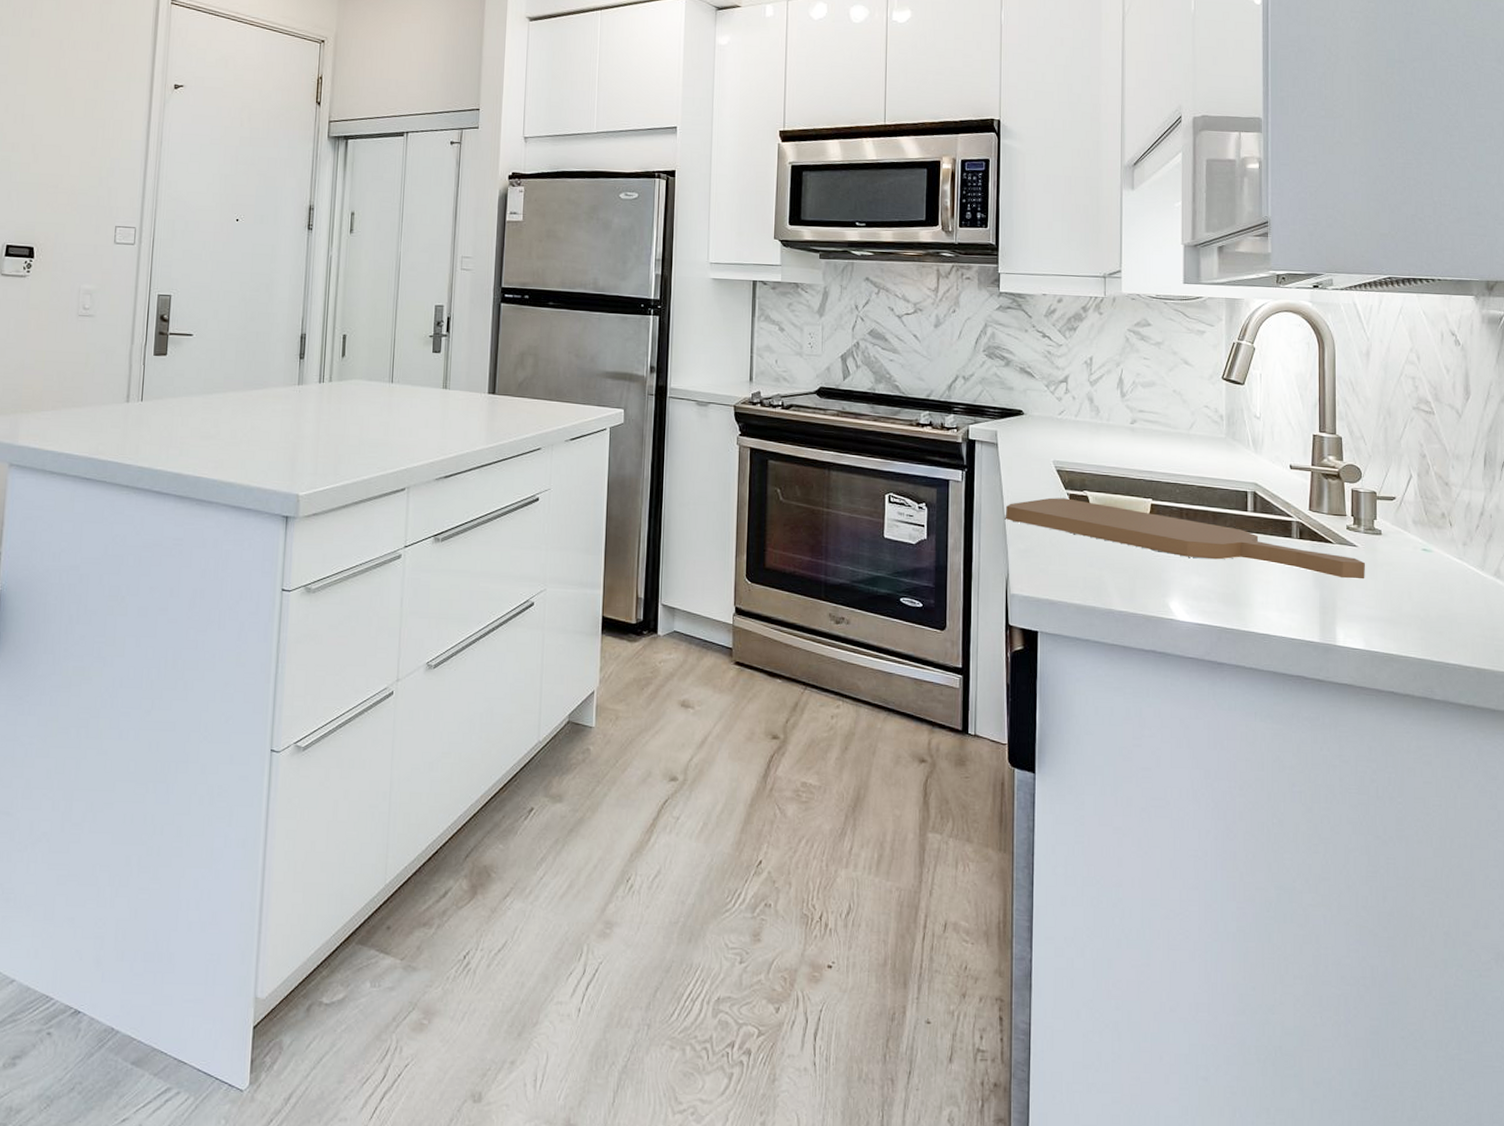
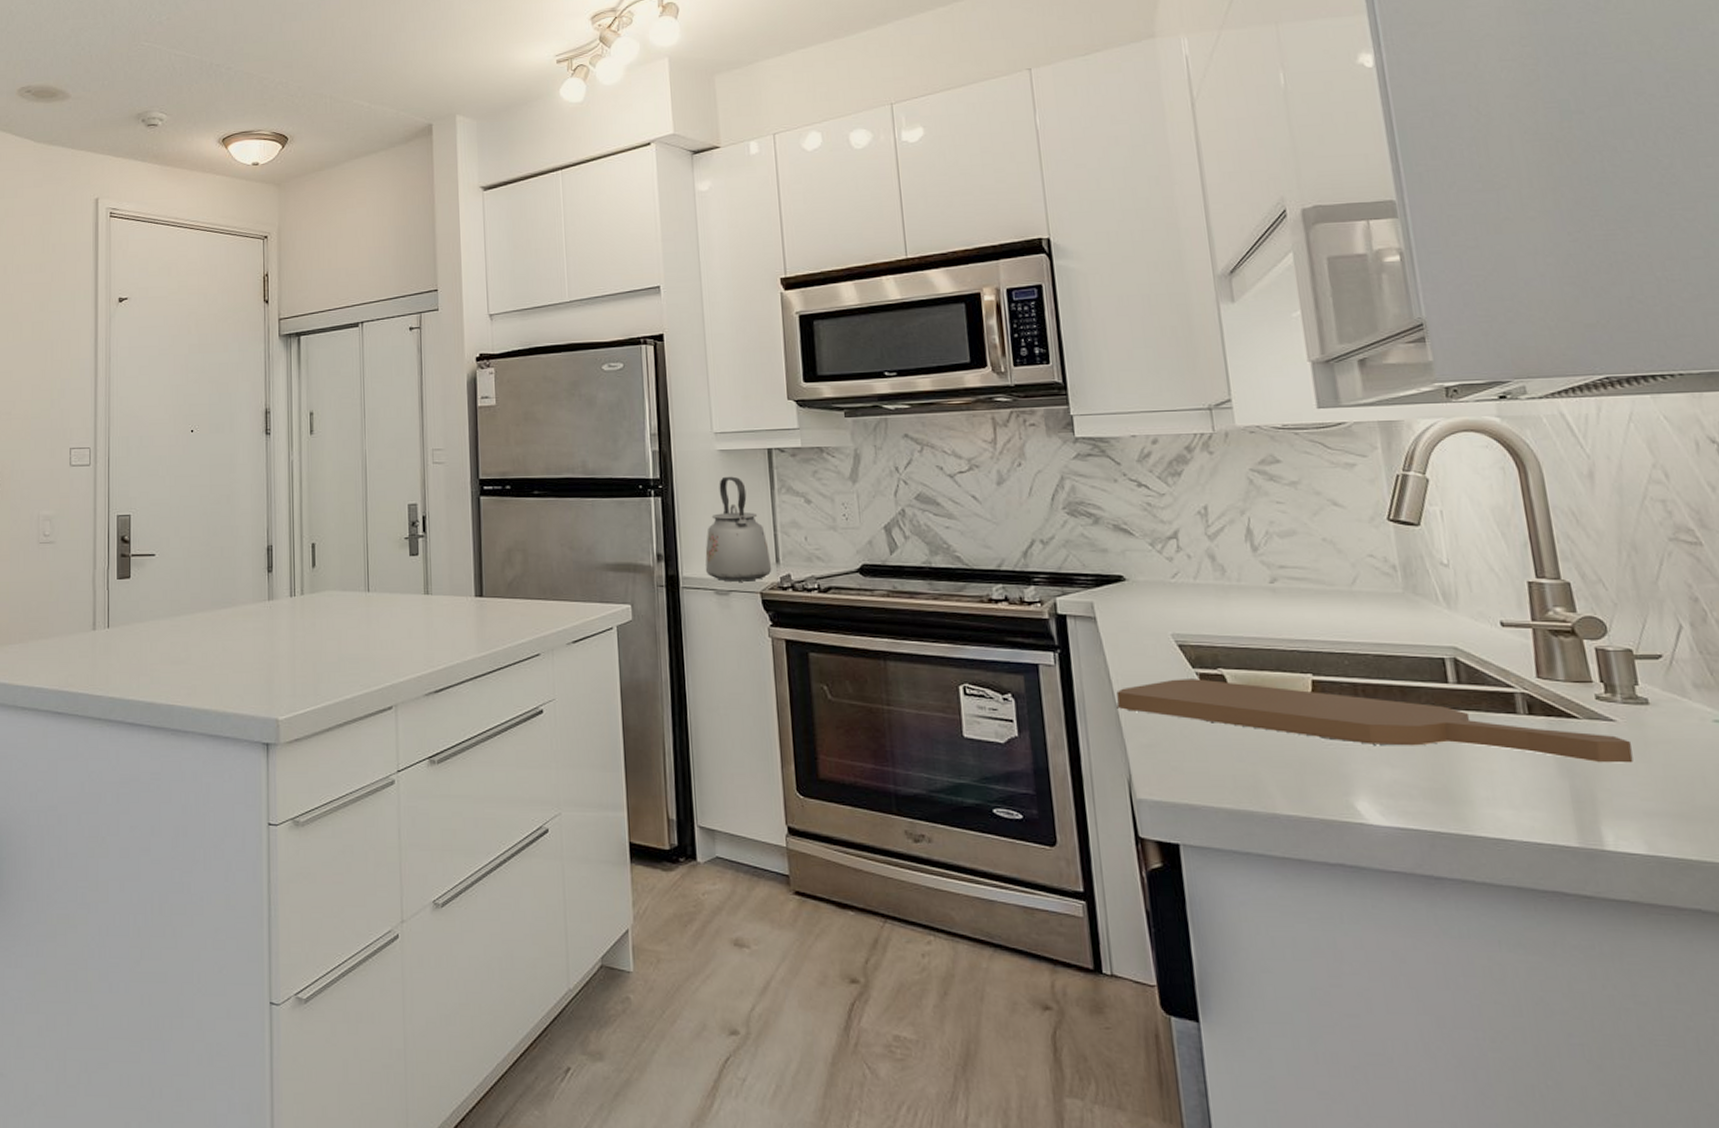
kettle: none [690,302,746,396] -> present [705,476,772,582]

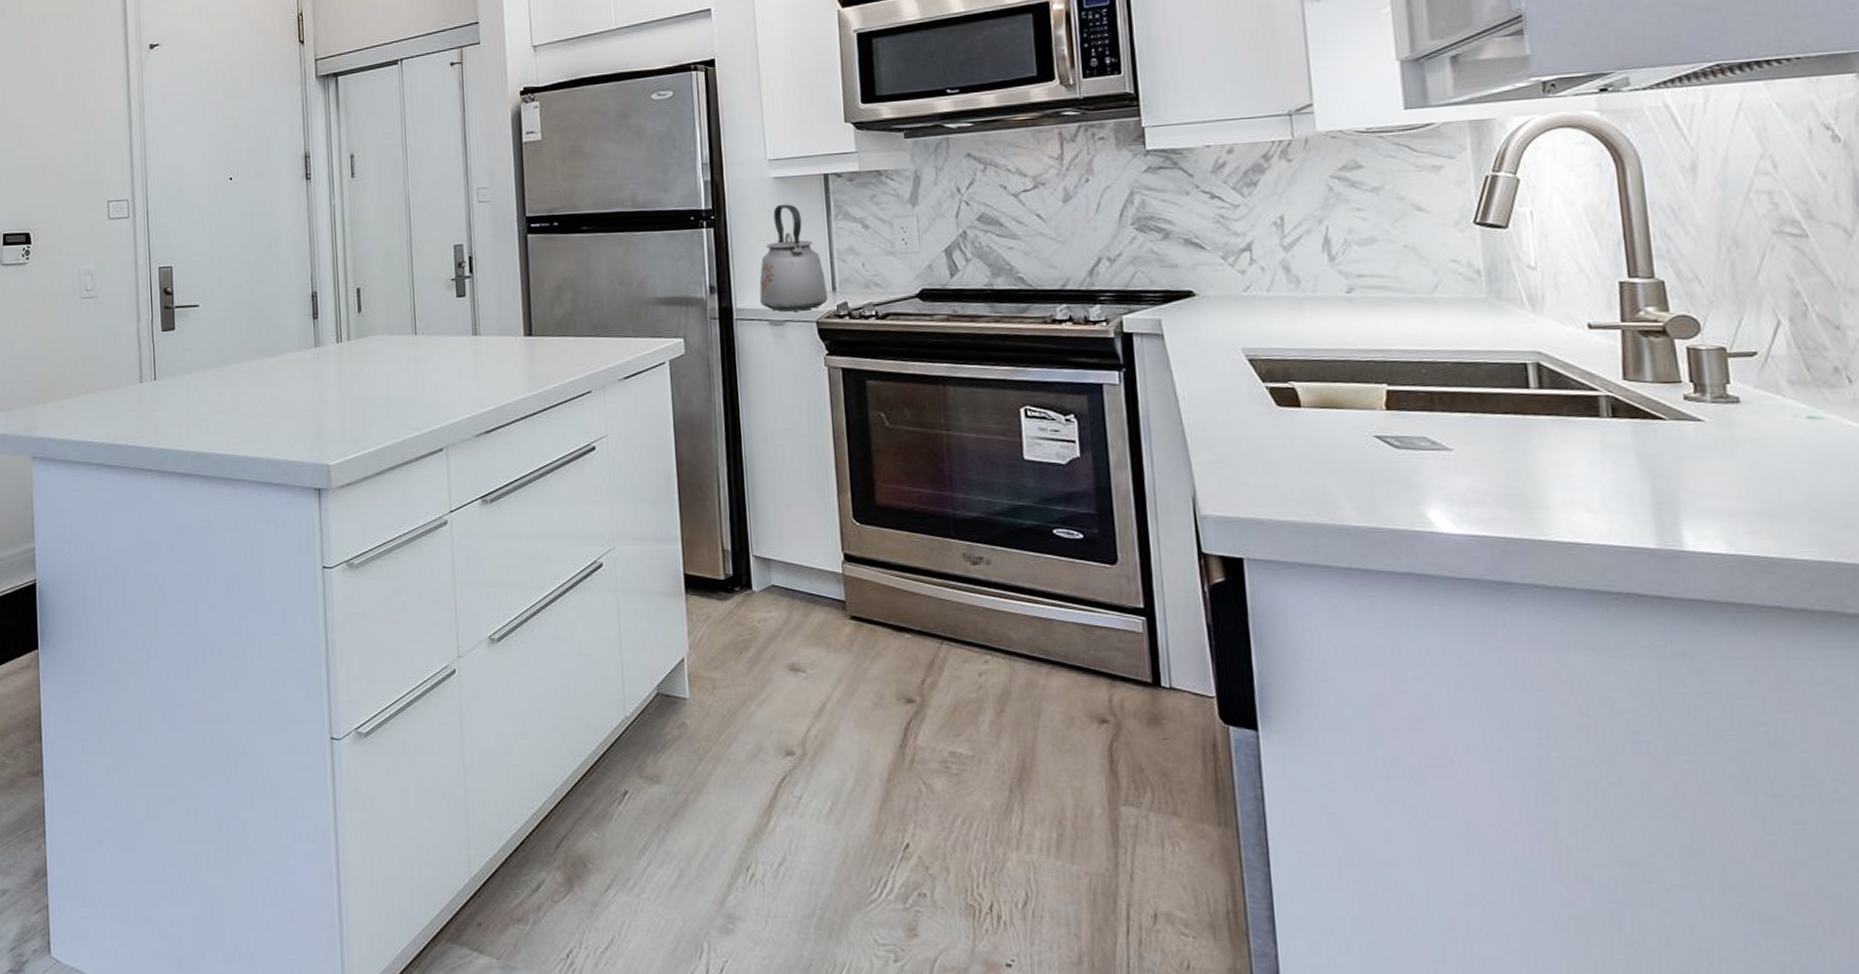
cutting board: present [1116,679,1633,763] -> none [1183,393,1720,464]

